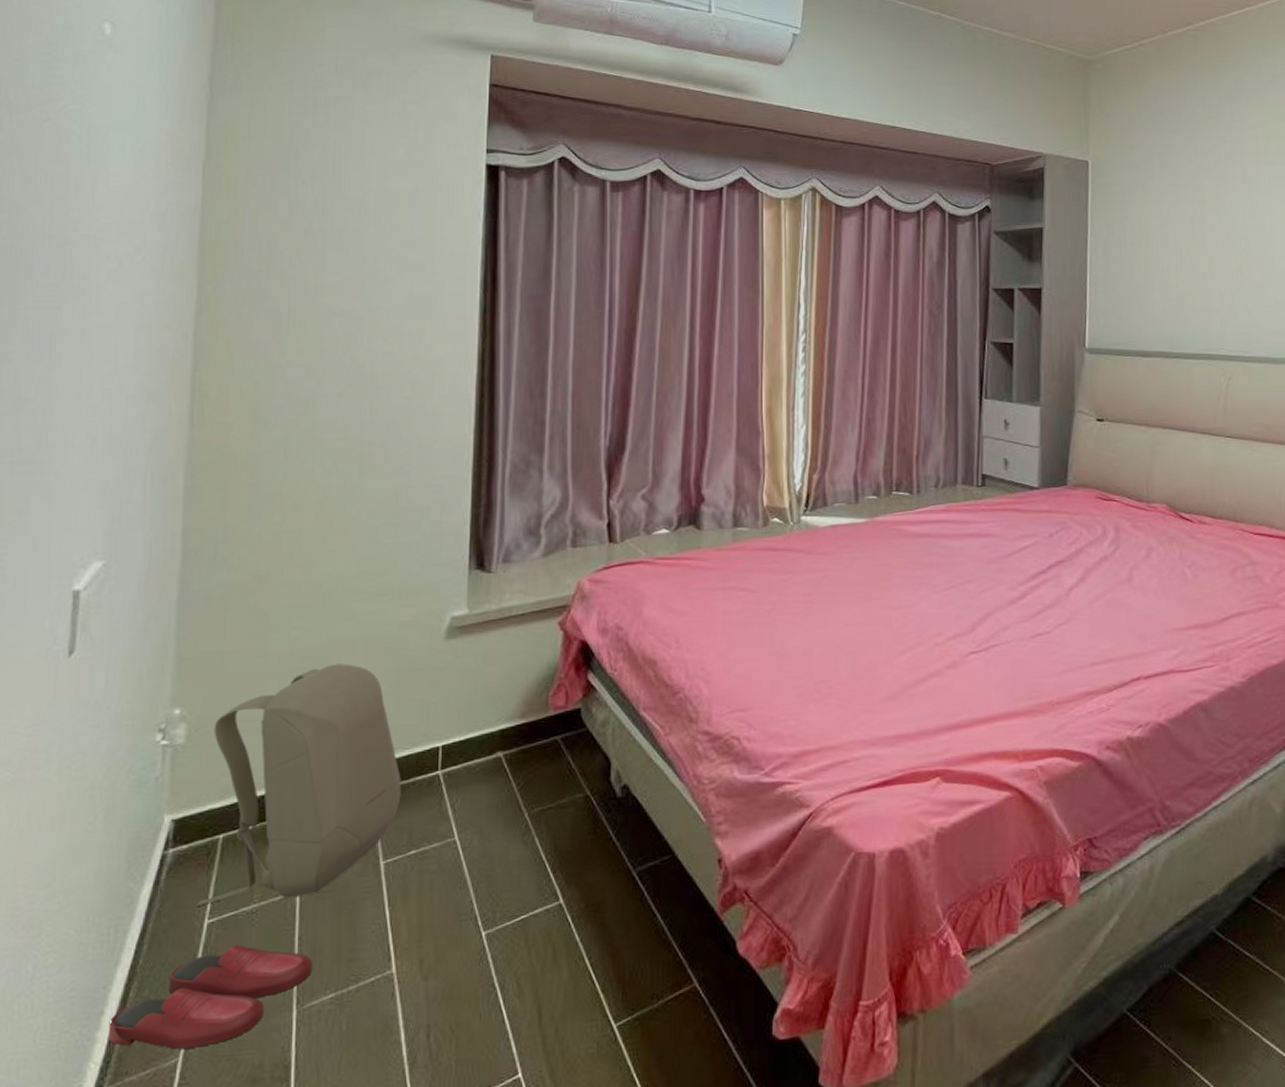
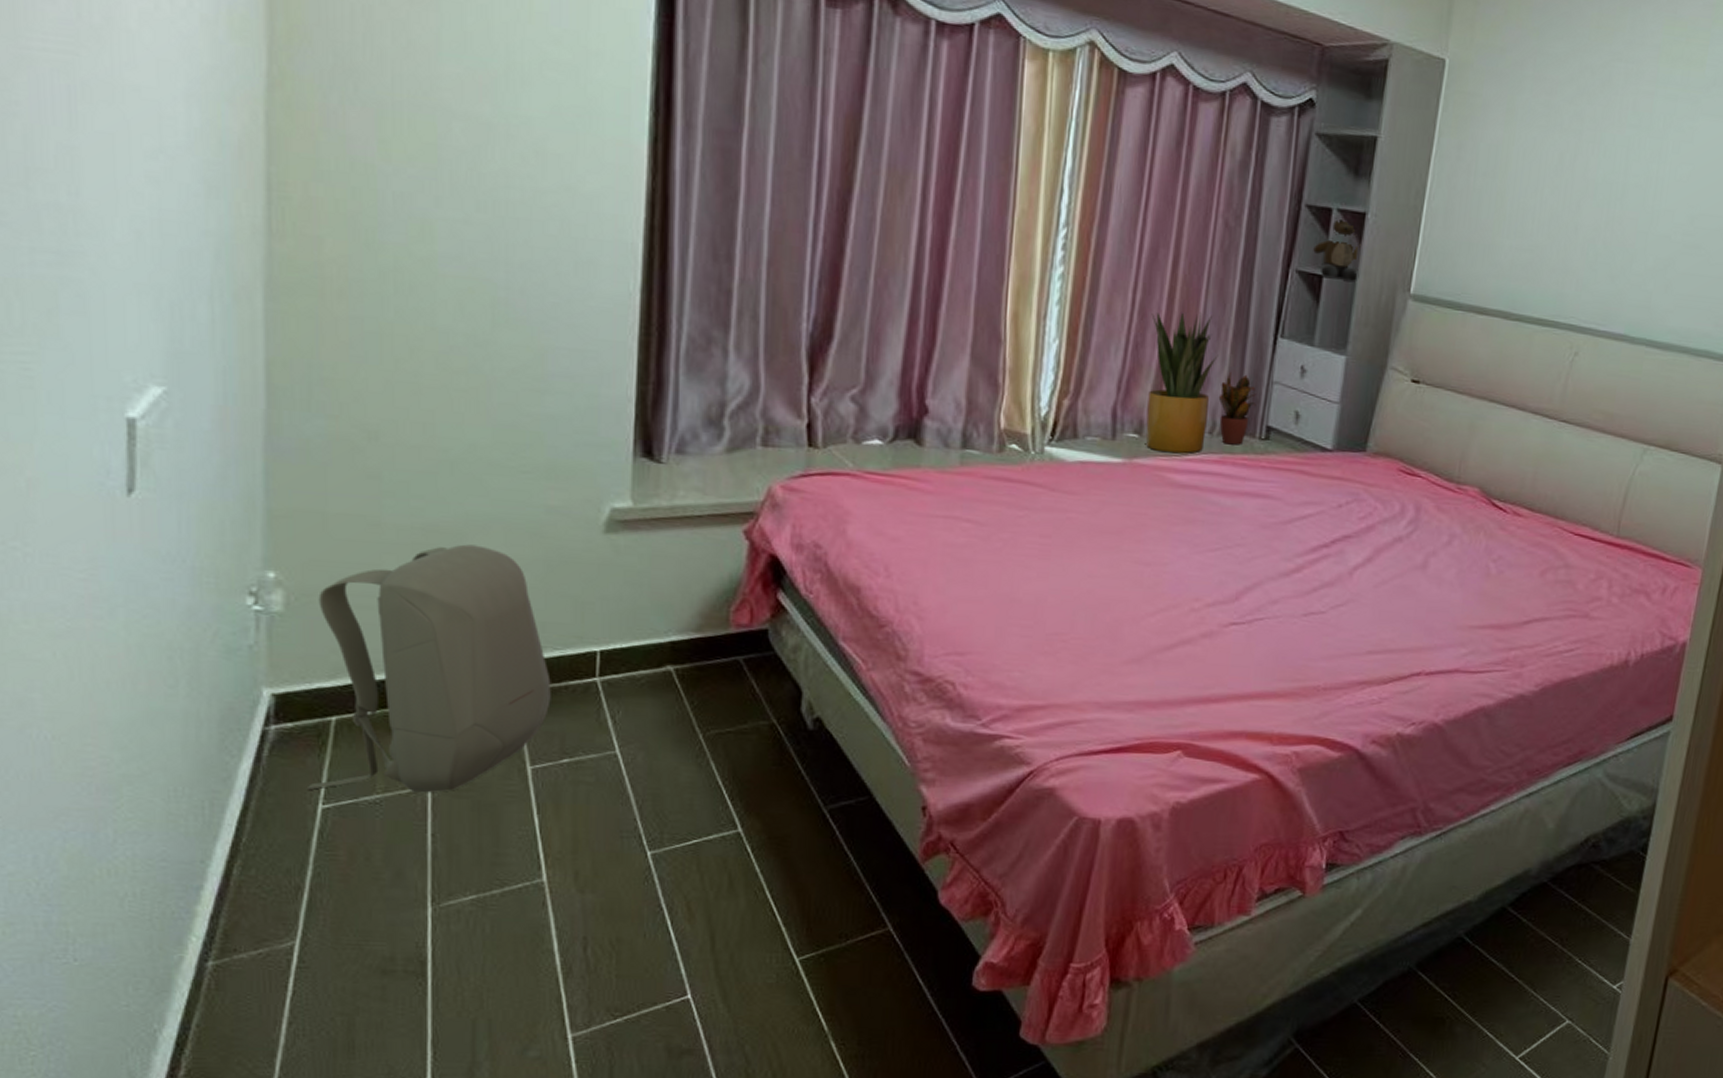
slippers: present [108,944,312,1049] -> none [210,834,448,933]
planter: none [878,387,936,509] -> present [1145,312,1219,454]
potted plant: none [939,432,972,495] -> present [1218,371,1257,445]
bear: none [1003,296,1043,346] -> present [1313,218,1361,283]

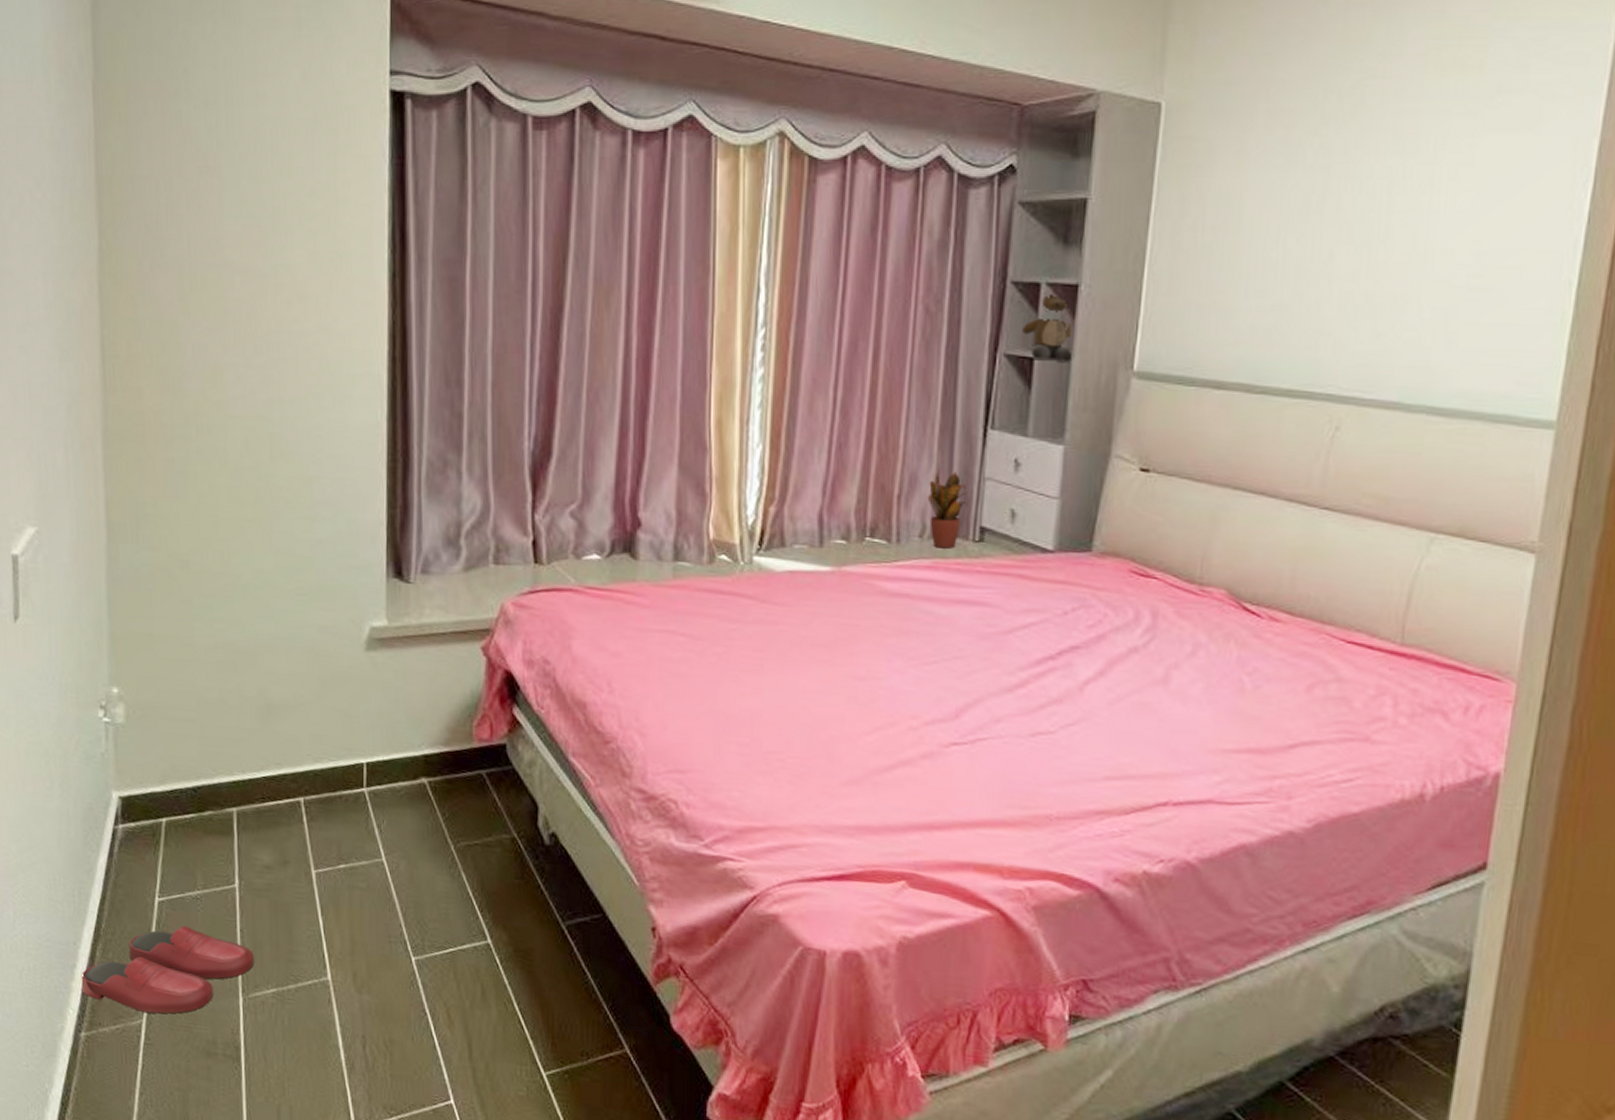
slippers: none [210,834,448,933] -> present [81,925,254,1014]
backpack: present [306,544,551,793] -> none [146,662,328,891]
planter: present [1145,312,1219,454] -> none [853,407,925,560]

